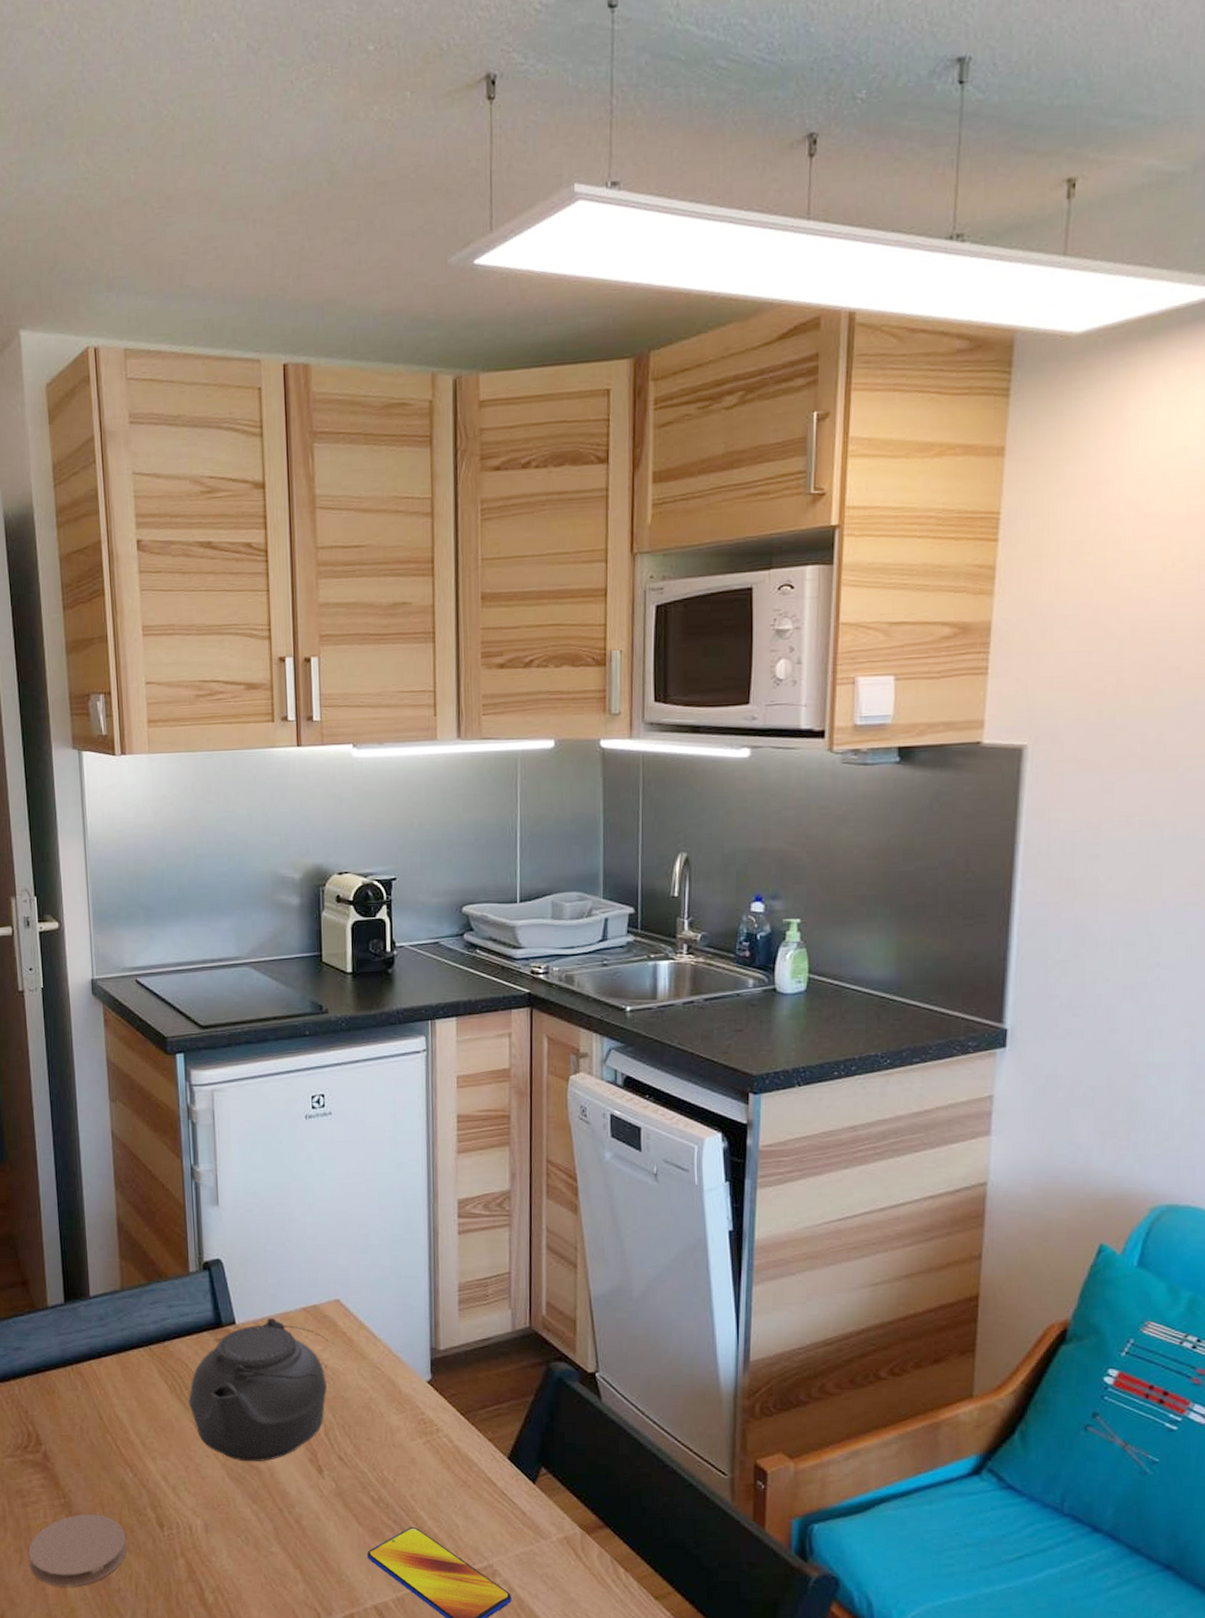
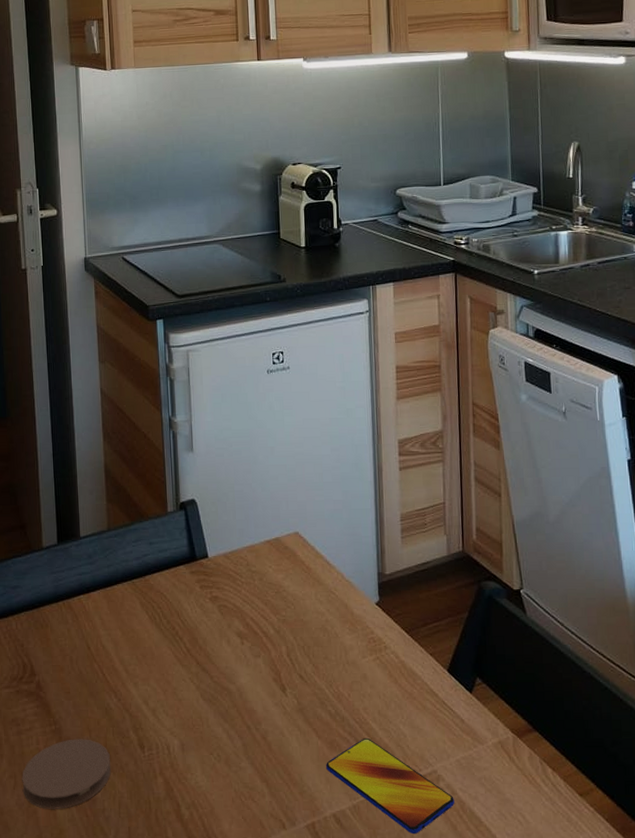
teapot: present [188,1318,334,1462] -> none [167,551,294,684]

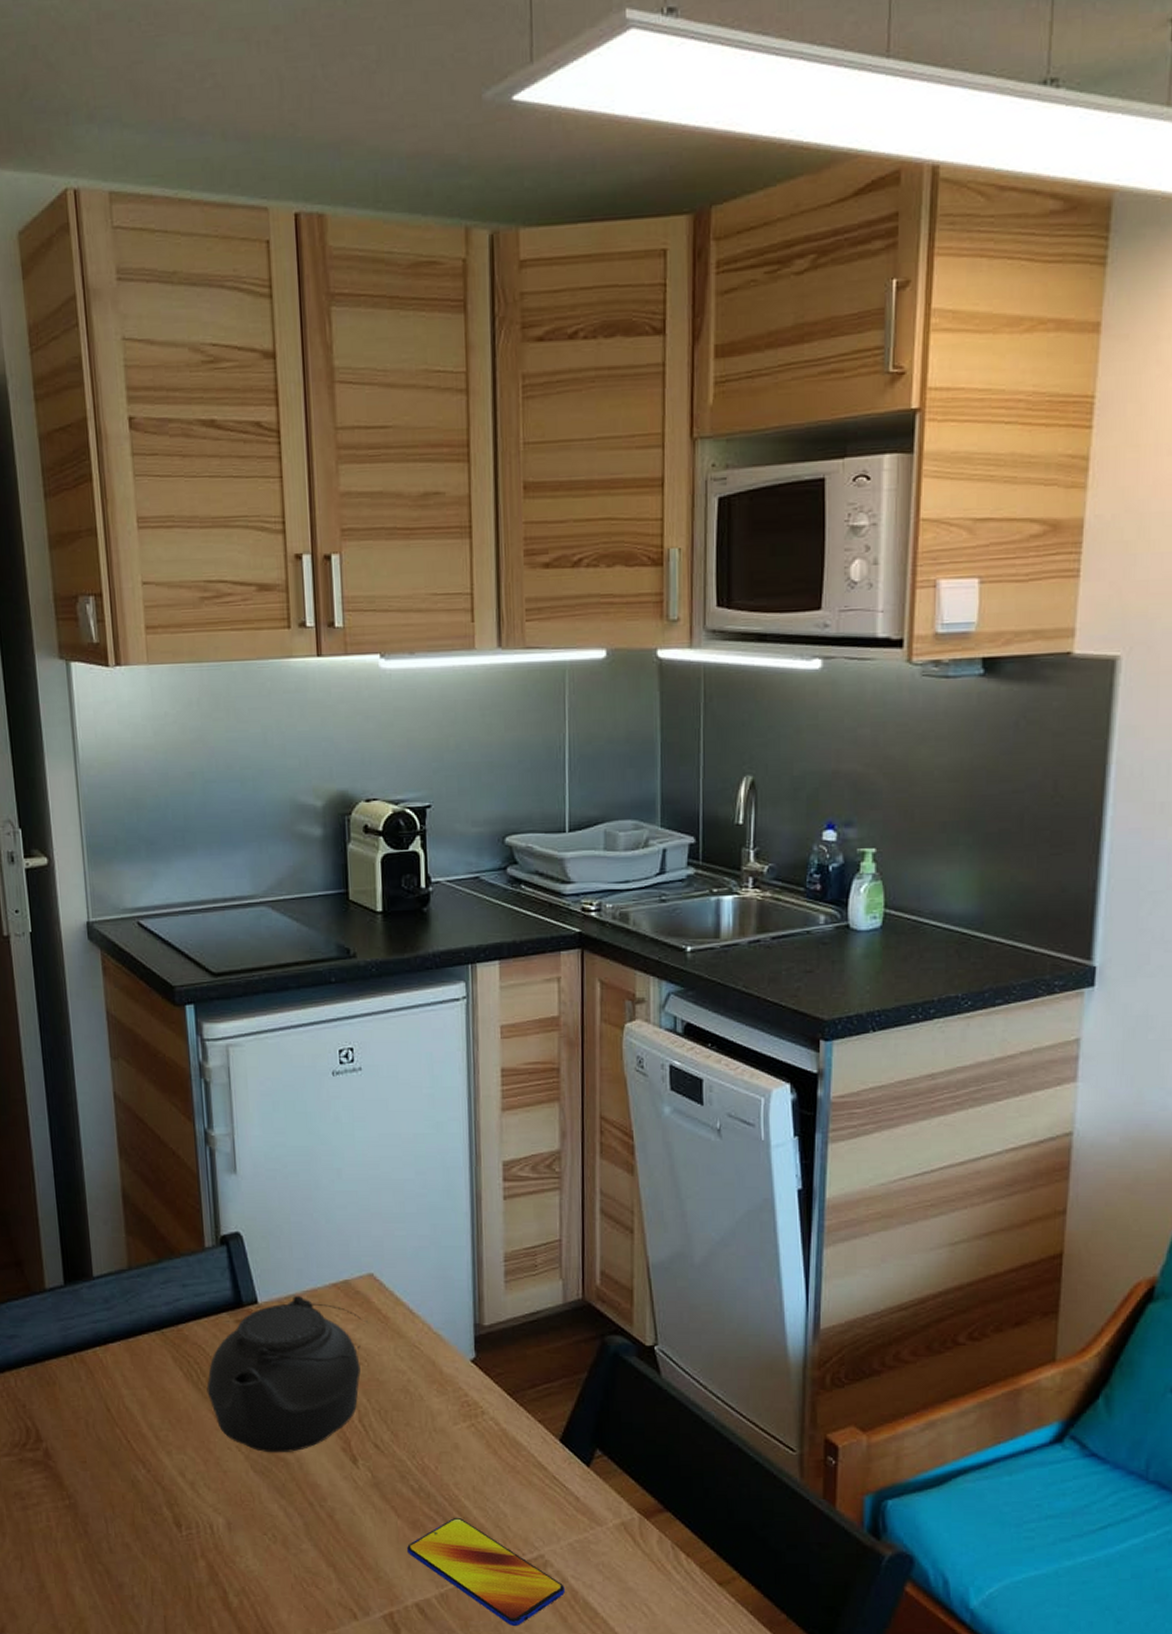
coaster: present [22,739,111,809] -> none [30,1515,140,1595]
teapot: none [167,551,294,684] -> present [206,1296,368,1453]

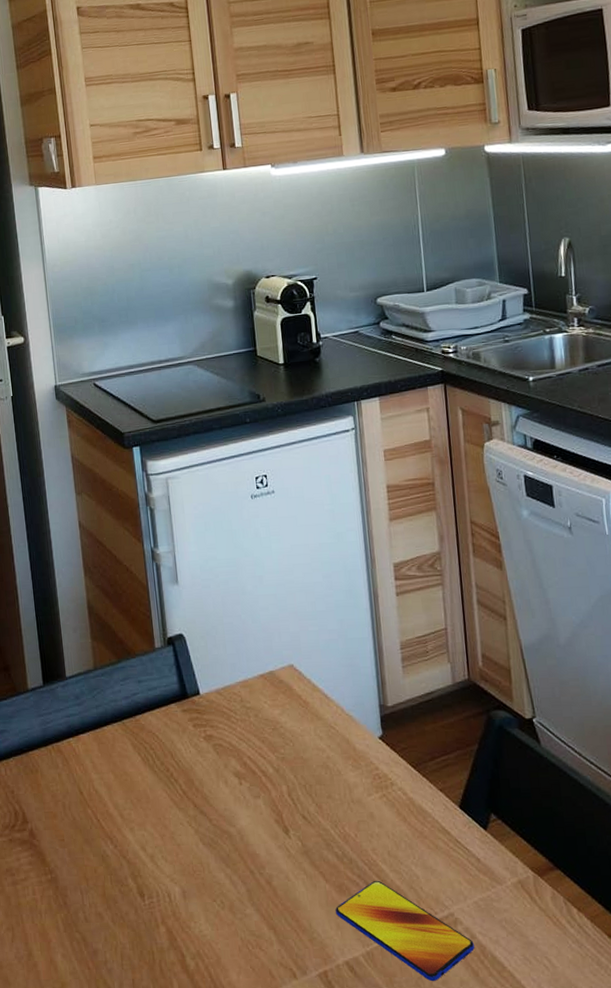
teapot: present [206,1296,368,1453] -> none [161,687,291,827]

